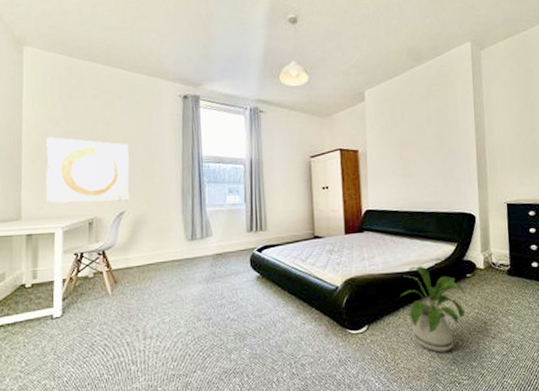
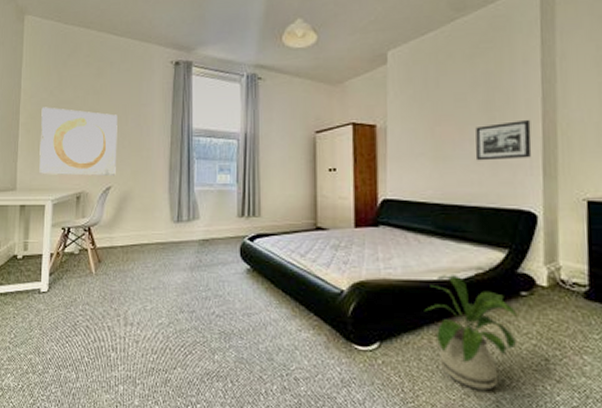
picture frame: none [431,144,470,177] -> present [475,119,532,161]

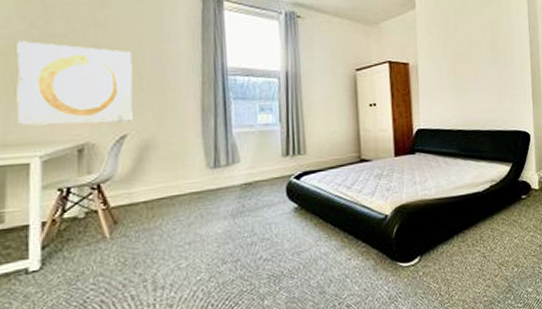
house plant: present [424,275,518,390] -> none [454,189,521,281]
picture frame: present [475,119,532,161] -> none [486,58,525,93]

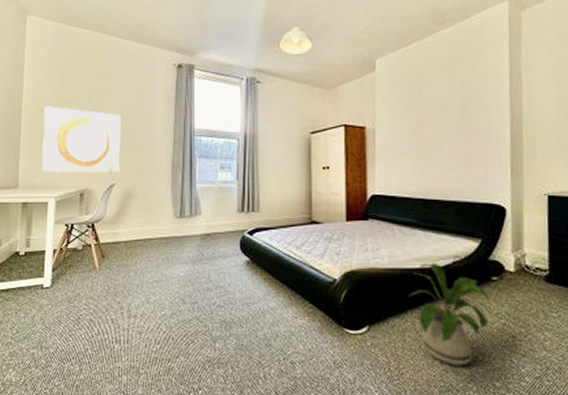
house plant: none [454,189,521,281] -> present [408,263,489,366]

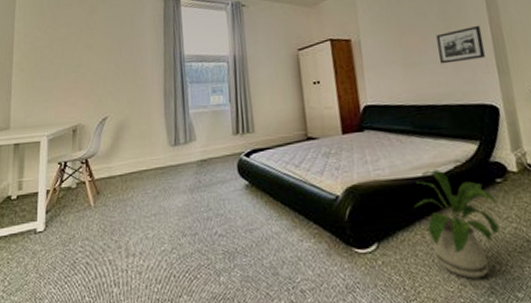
wall art: present [42,106,121,174] -> none [34,45,112,112]
picture frame: none [453,123,502,160] -> present [436,25,485,64]

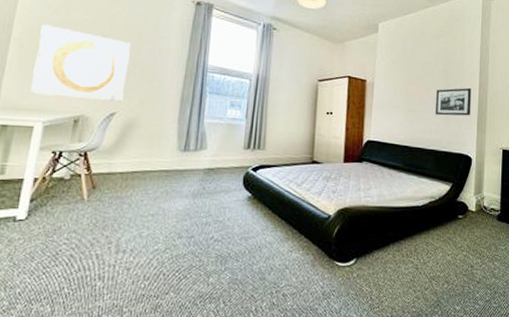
wall art: none [34,45,112,112] -> present [30,24,131,103]
house plant: present [413,169,500,279] -> none [391,202,456,293]

